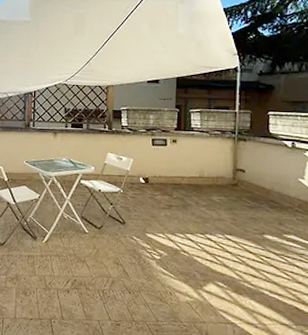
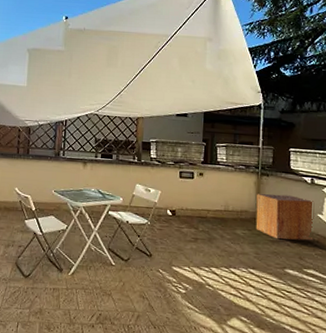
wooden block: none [232,159,296,206] -> present [255,194,315,241]

